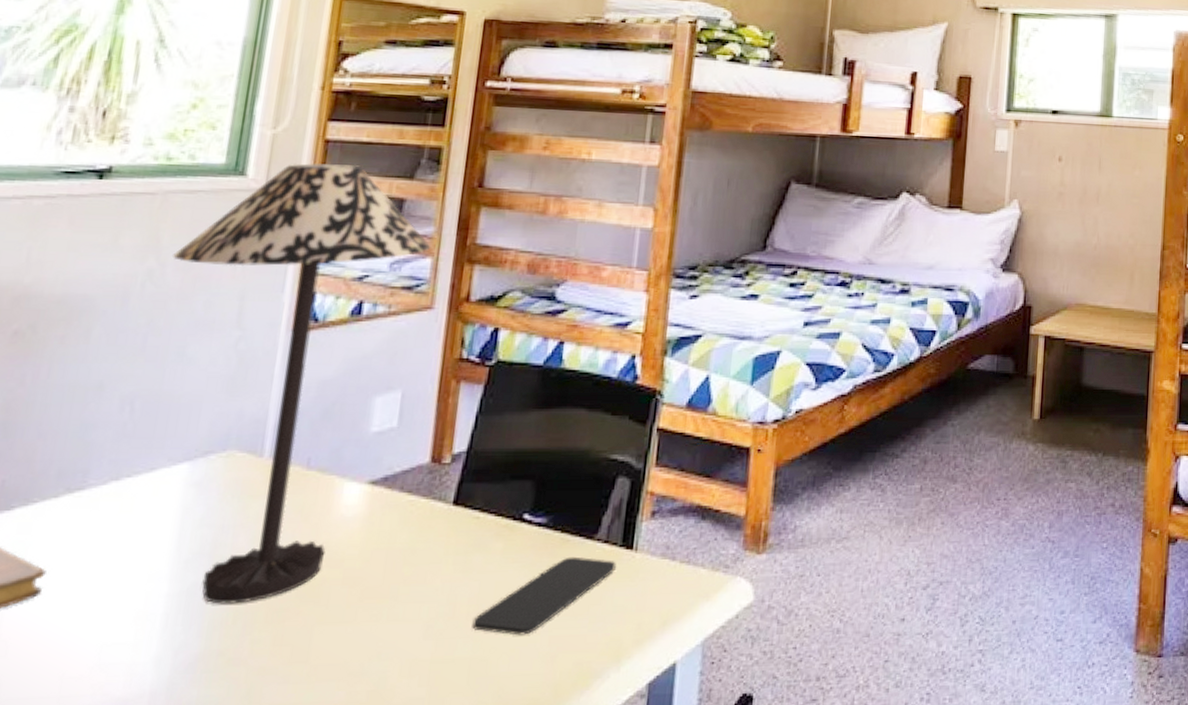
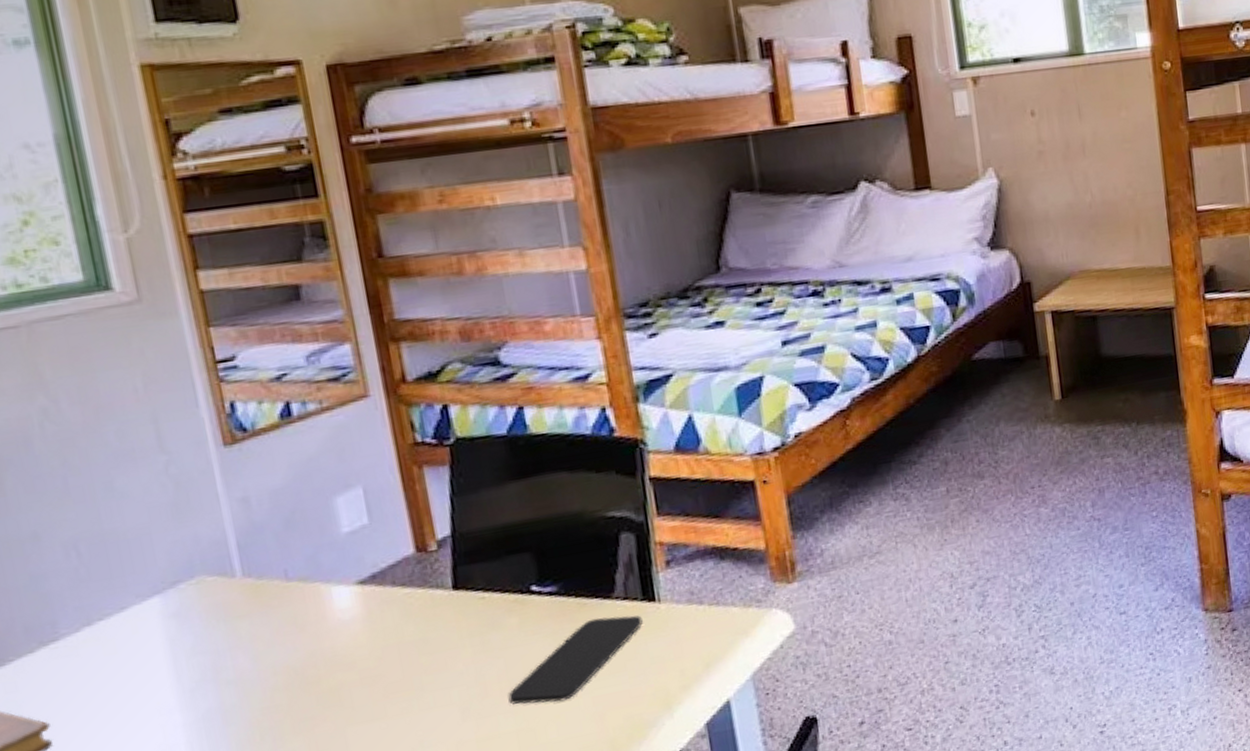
table lamp: present [173,163,431,604] -> none [62,256,346,725]

